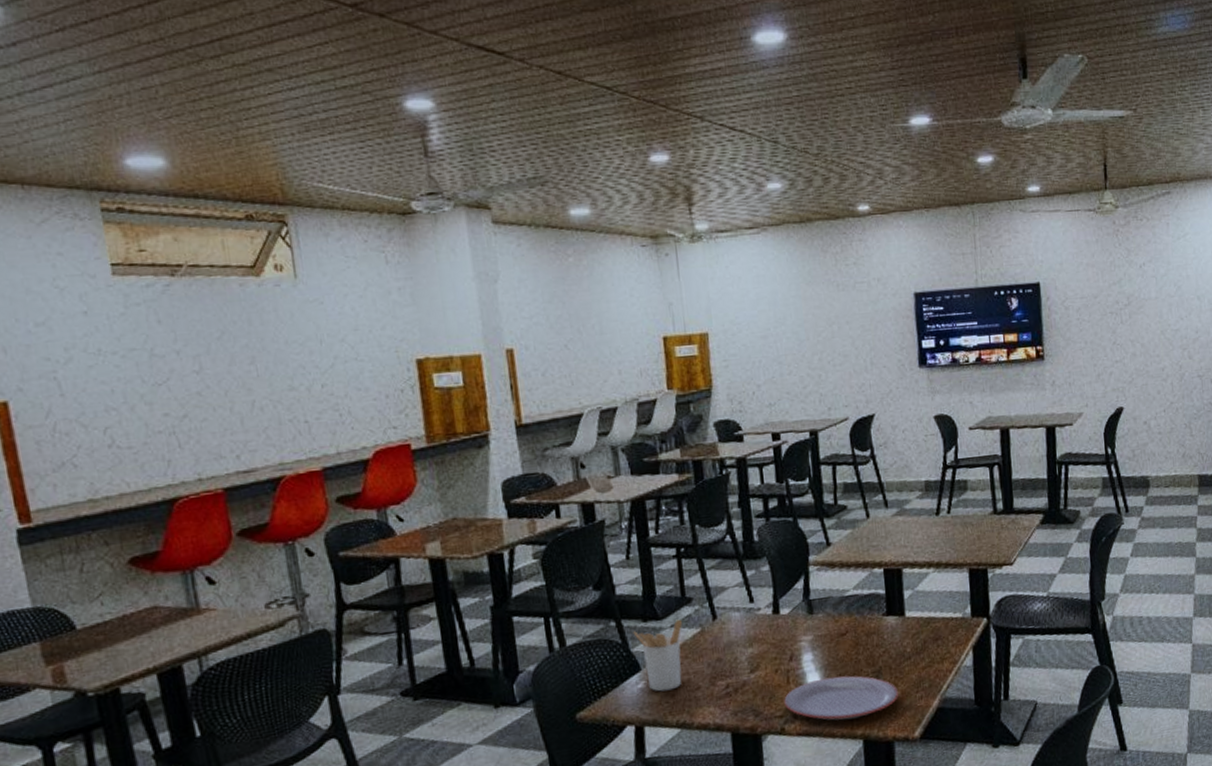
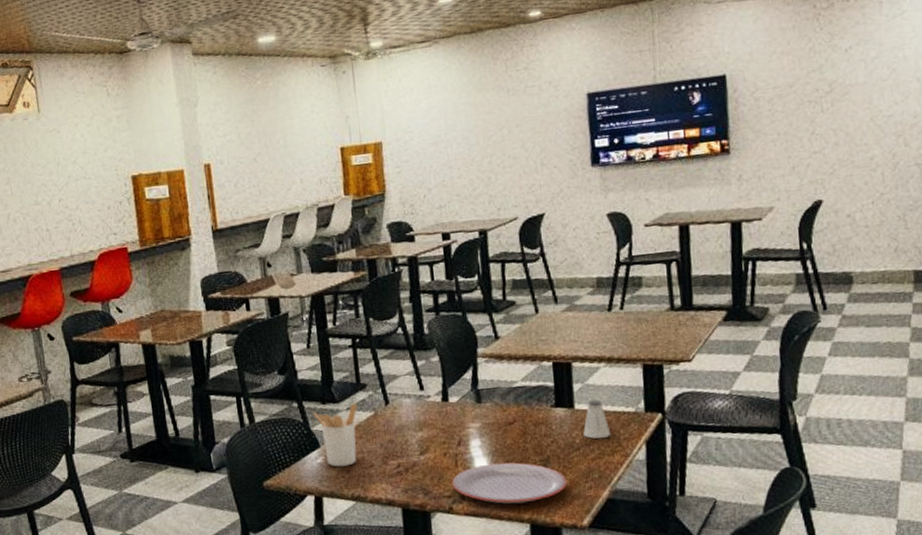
saltshaker: none [914,606,939,647] -> present [583,400,610,439]

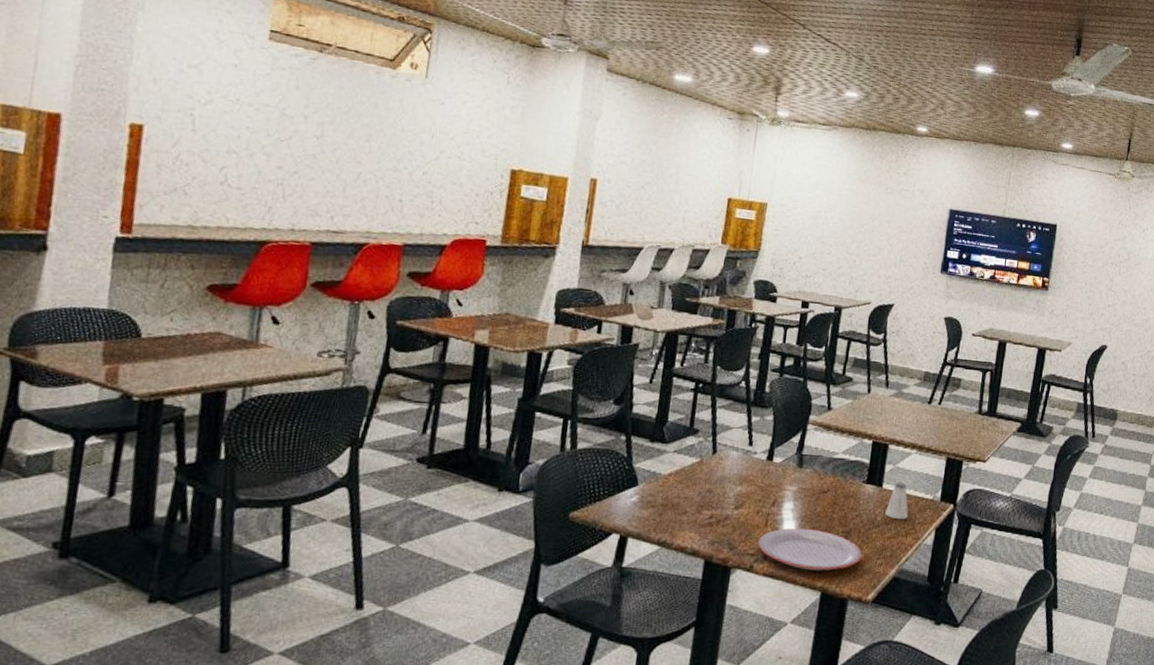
utensil holder: present [313,403,358,467] -> none [639,446,686,509]

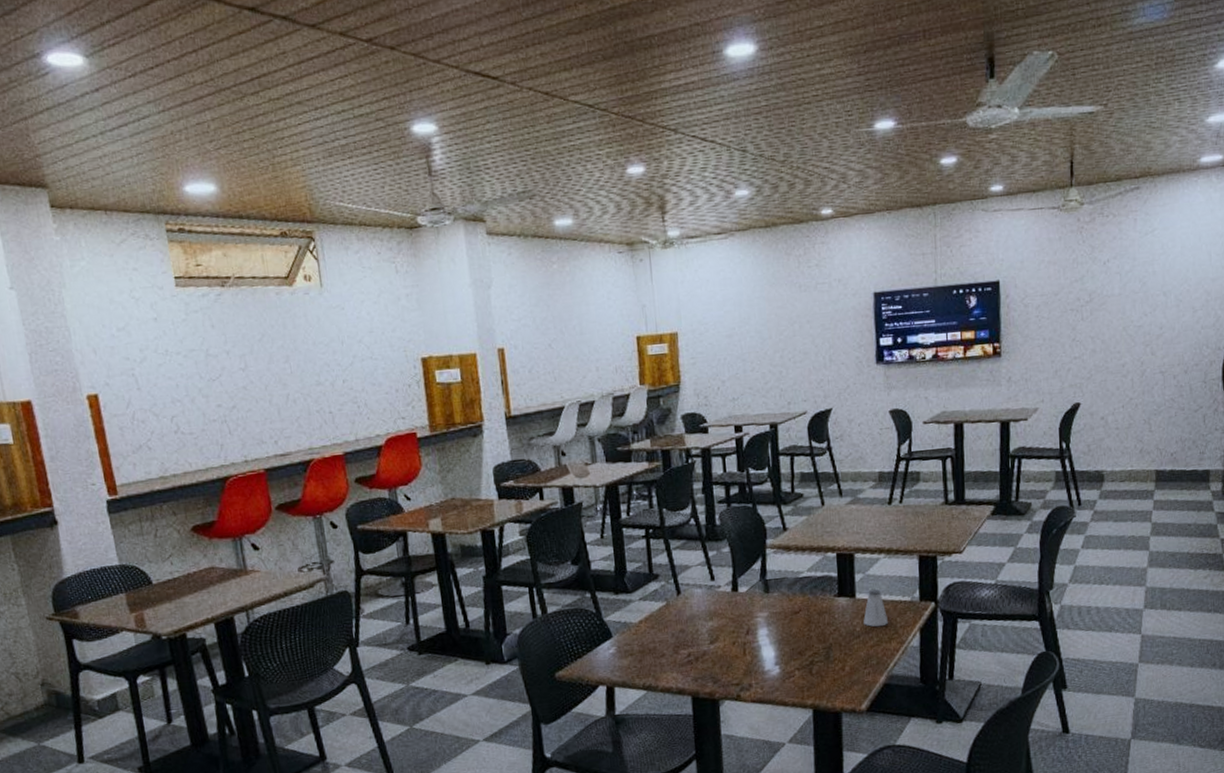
plate: present [758,528,862,571] -> none [740,650,848,691]

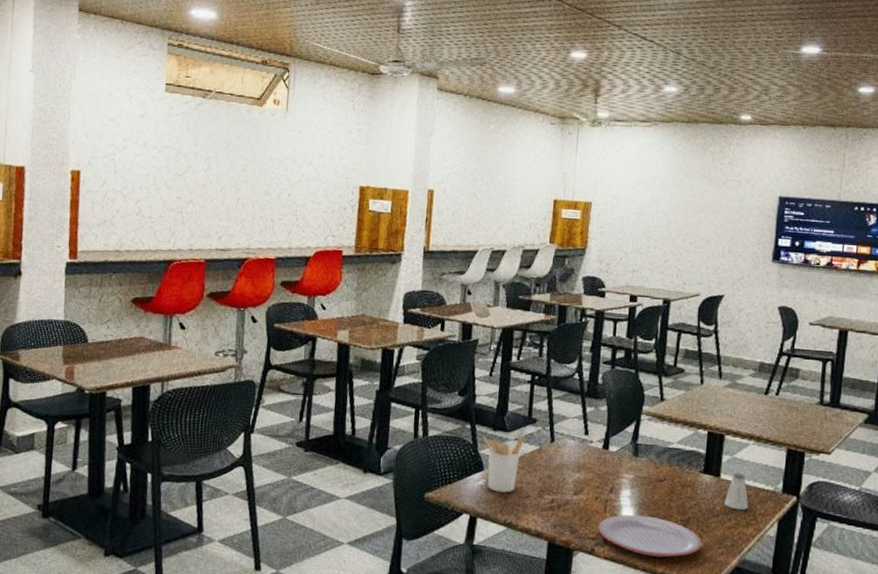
utensil holder: none [606,593,650,657] -> present [483,435,526,493]
plate: none [740,650,848,691] -> present [598,514,702,557]

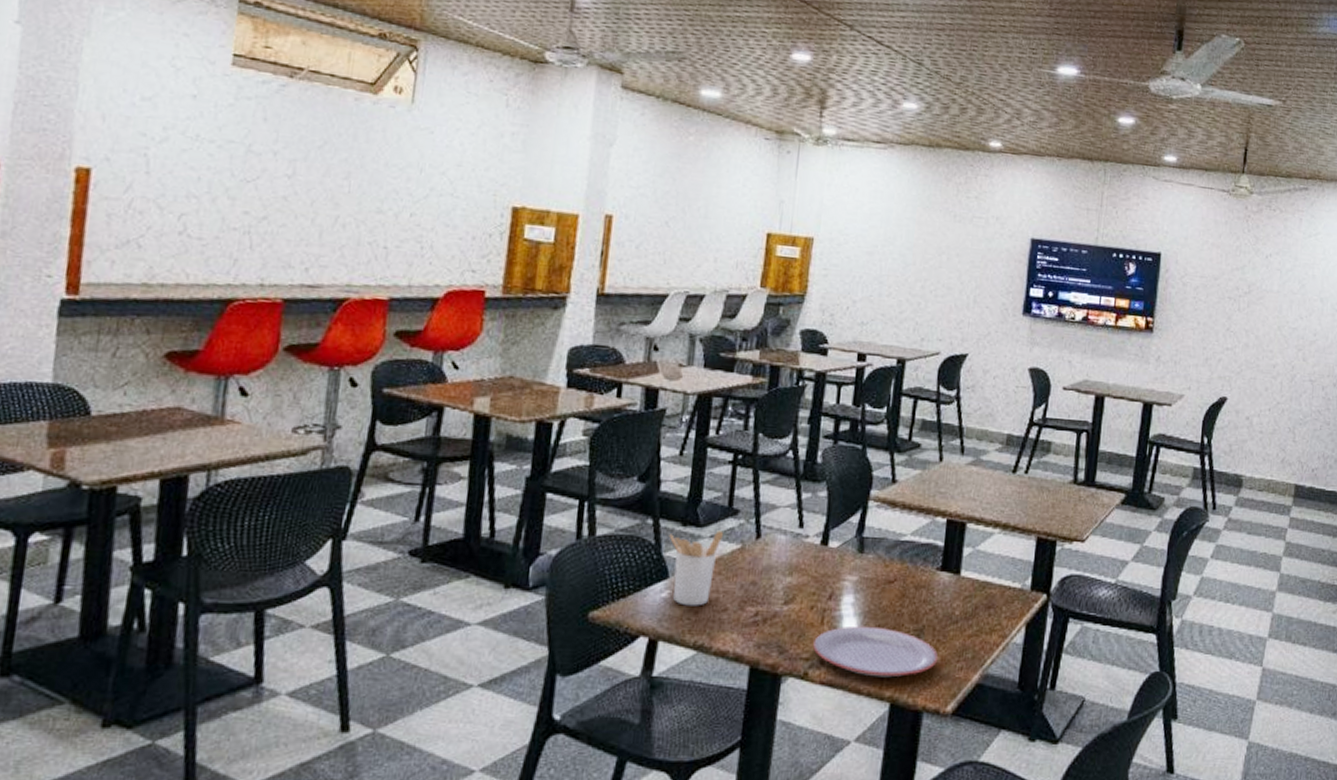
saltshaker: present [724,473,748,510] -> none [965,569,992,613]

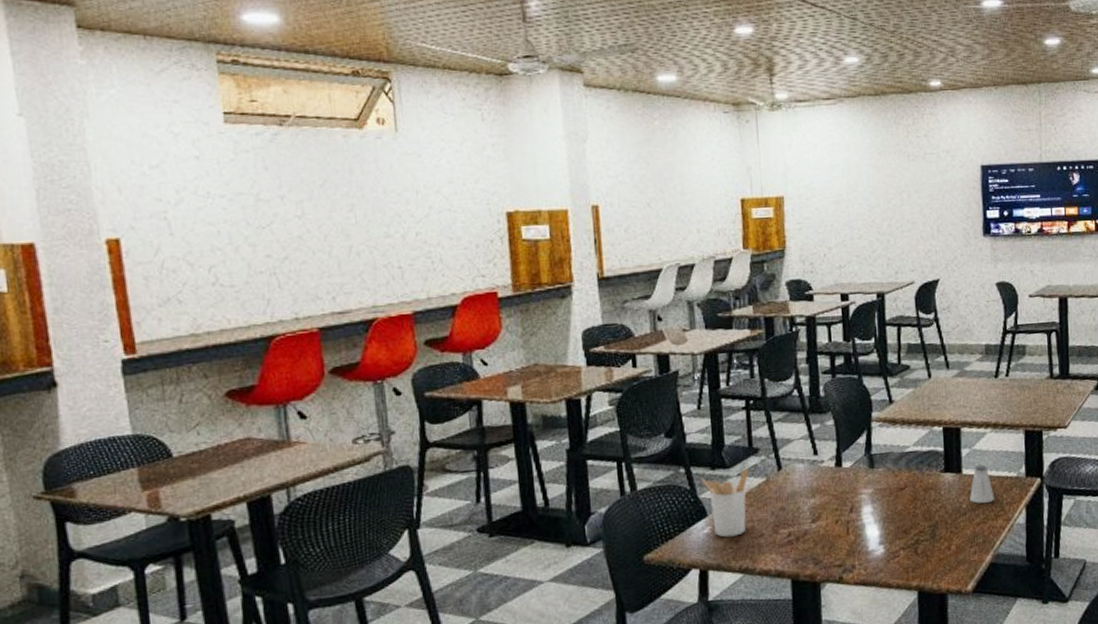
plate: present [813,625,939,678] -> none [843,528,954,572]
saltshaker: none [965,569,992,613] -> present [970,465,994,504]

